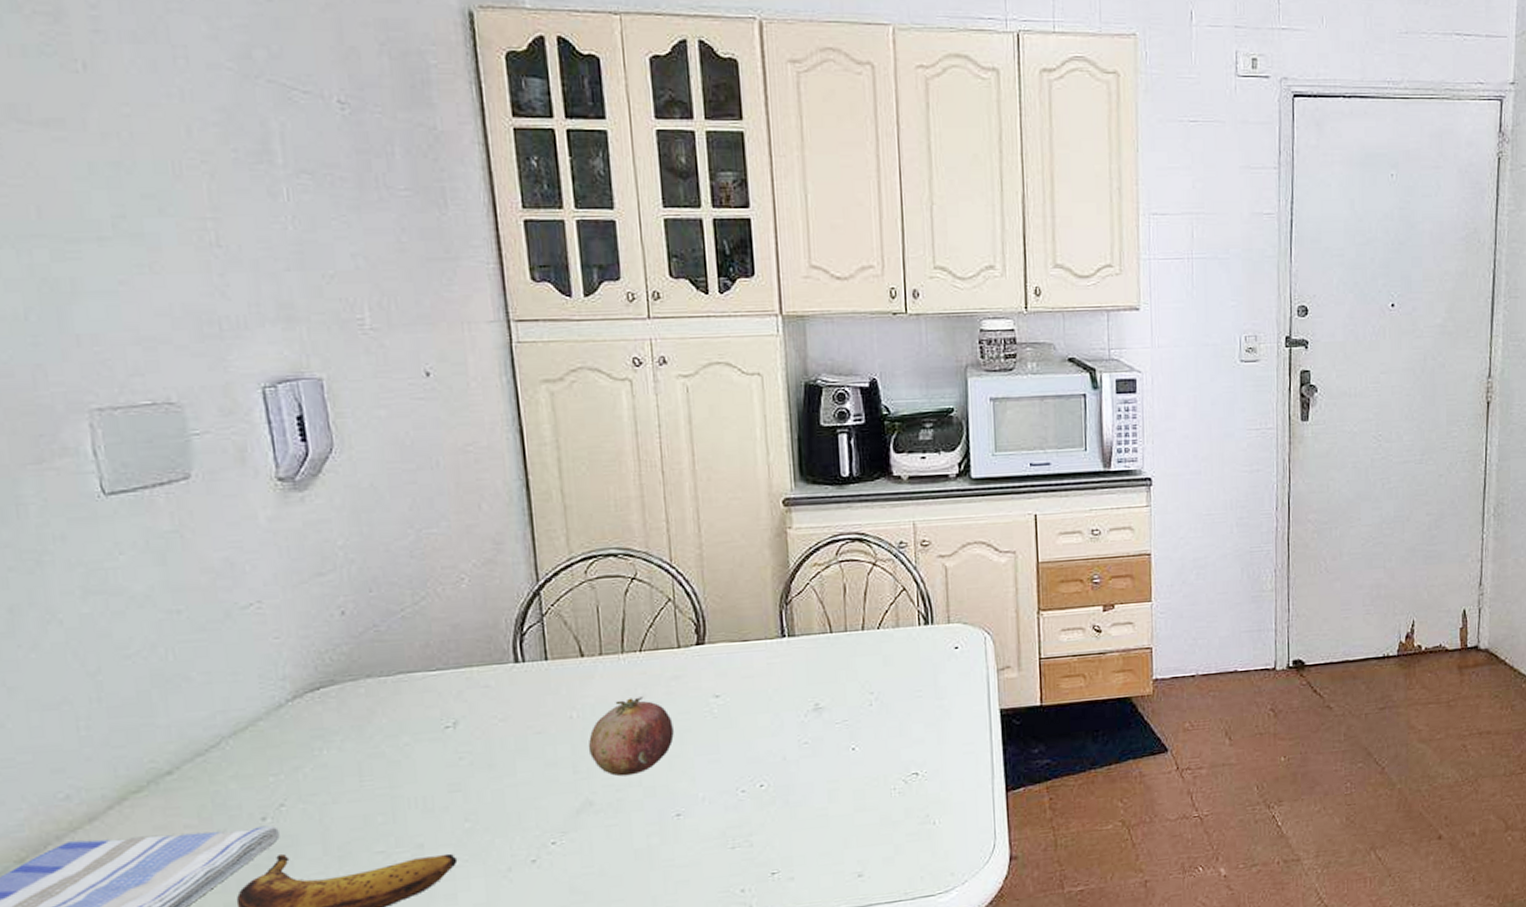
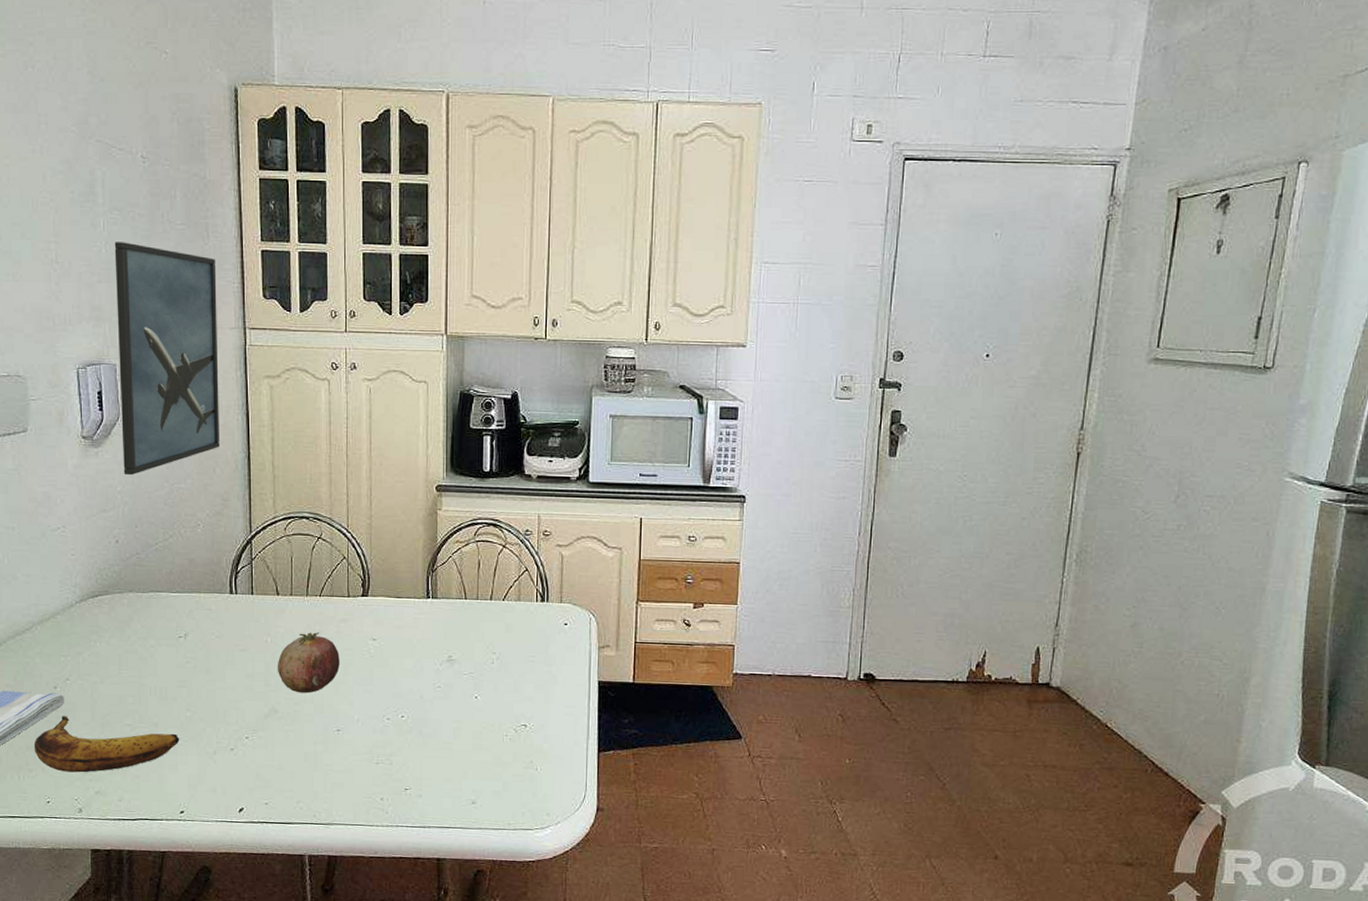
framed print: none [306,215,485,524] -> present [114,242,219,476]

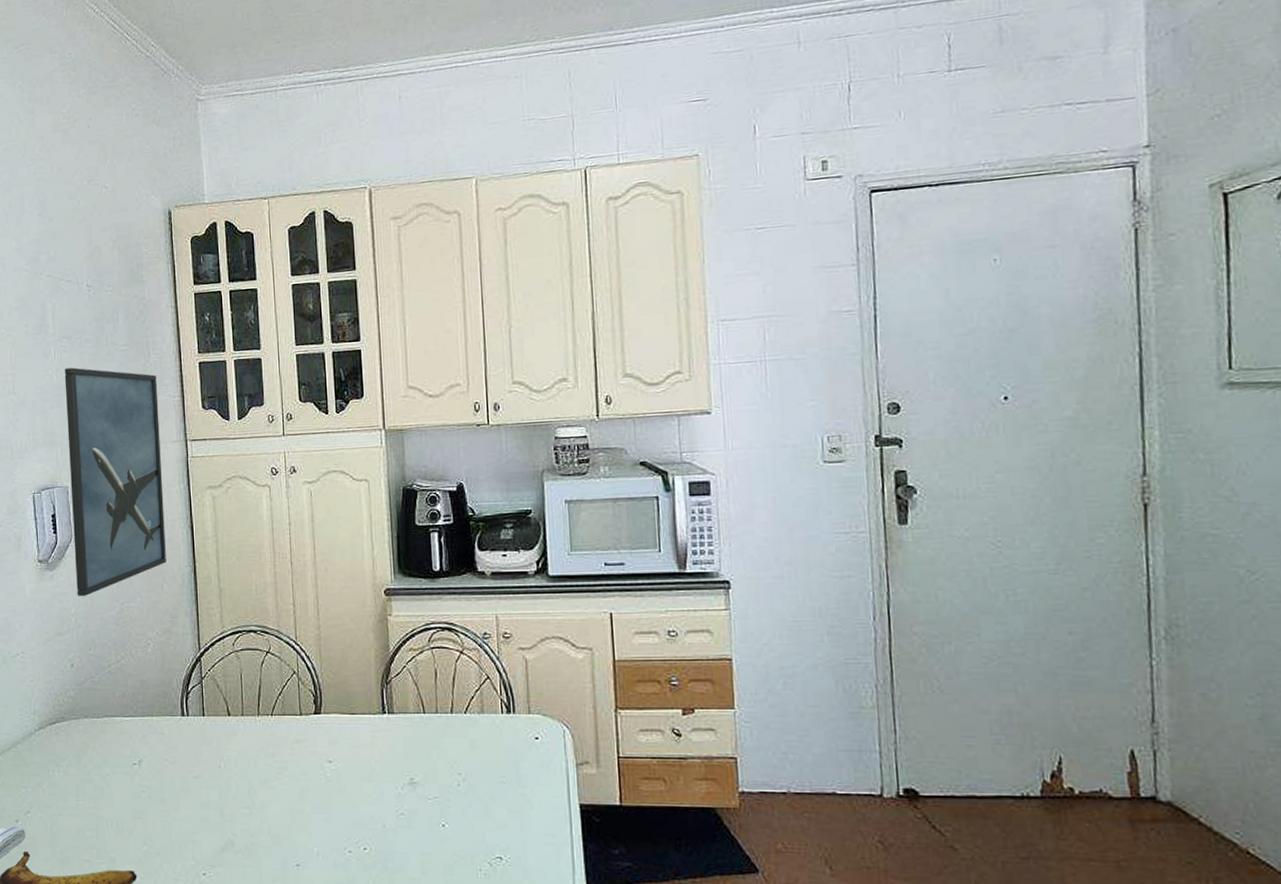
fruit: present [277,632,340,694] -> none [231,755,296,824]

